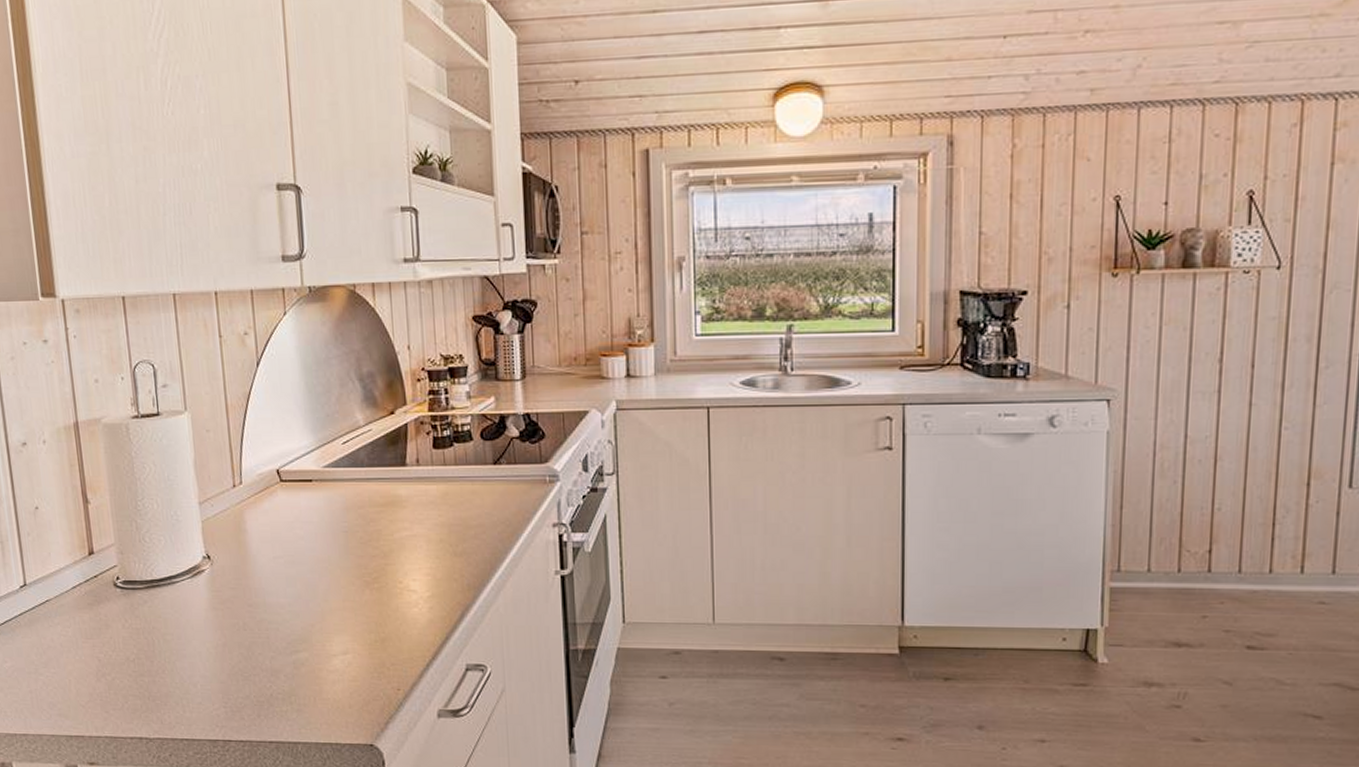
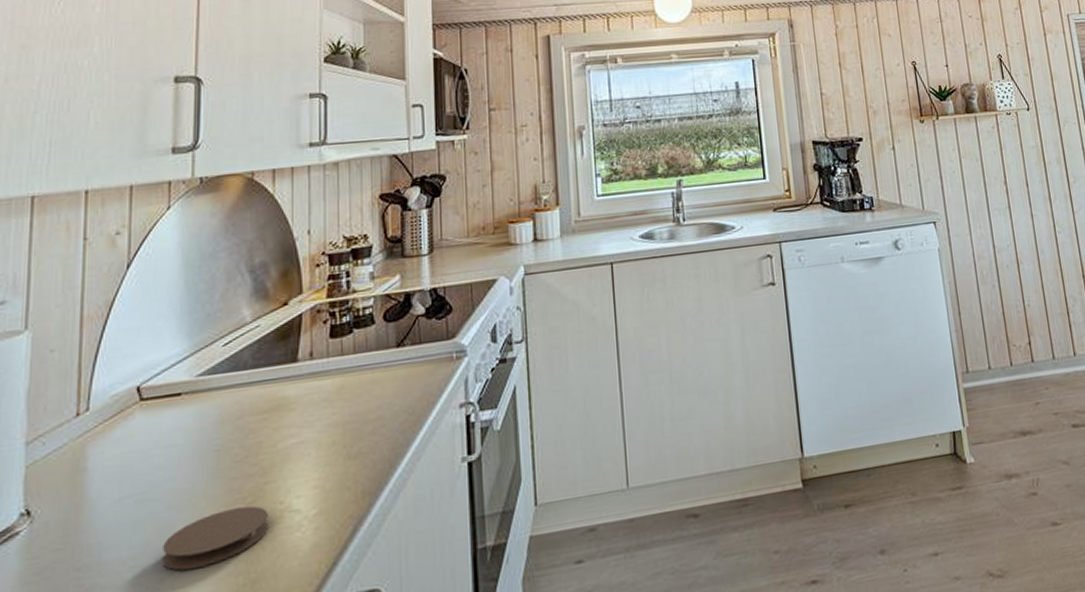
coaster: none [310,579,391,621] -> present [163,505,268,571]

